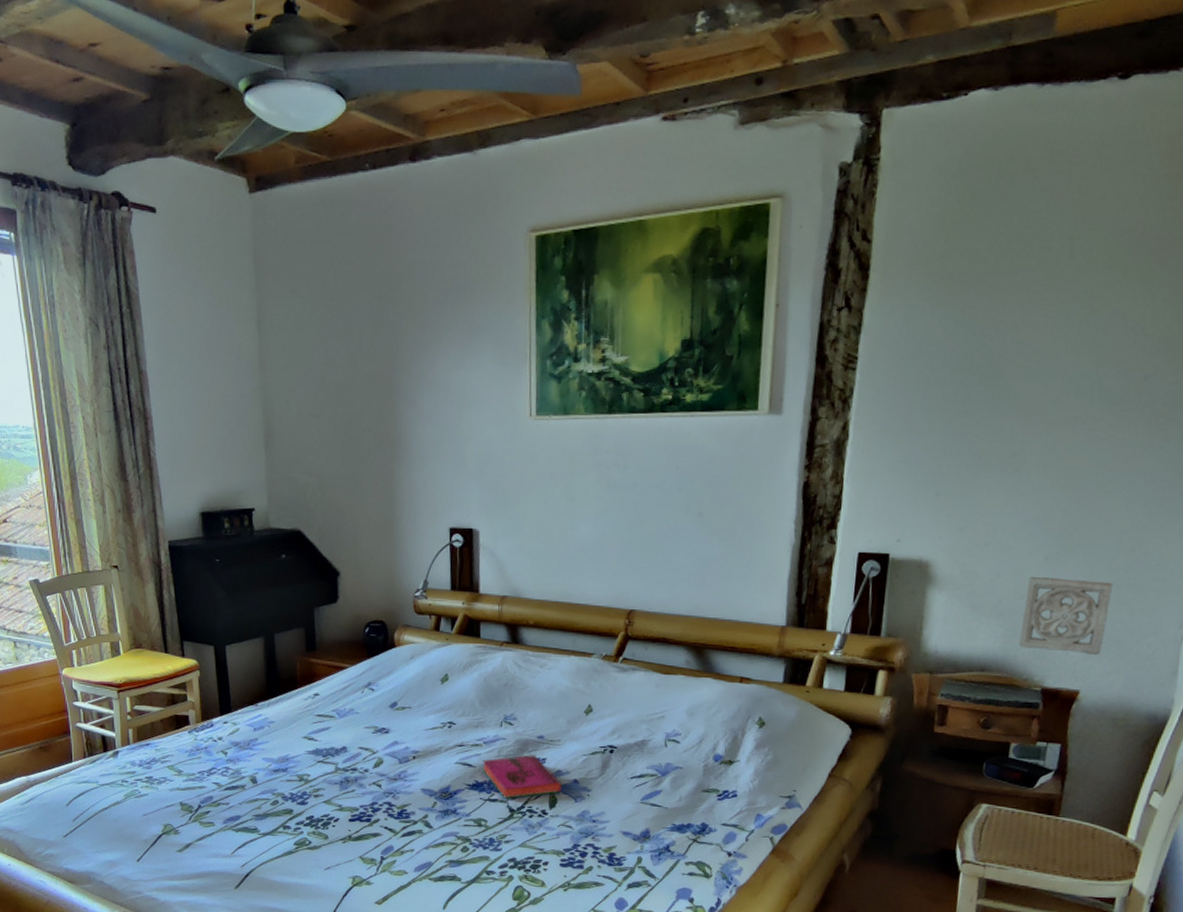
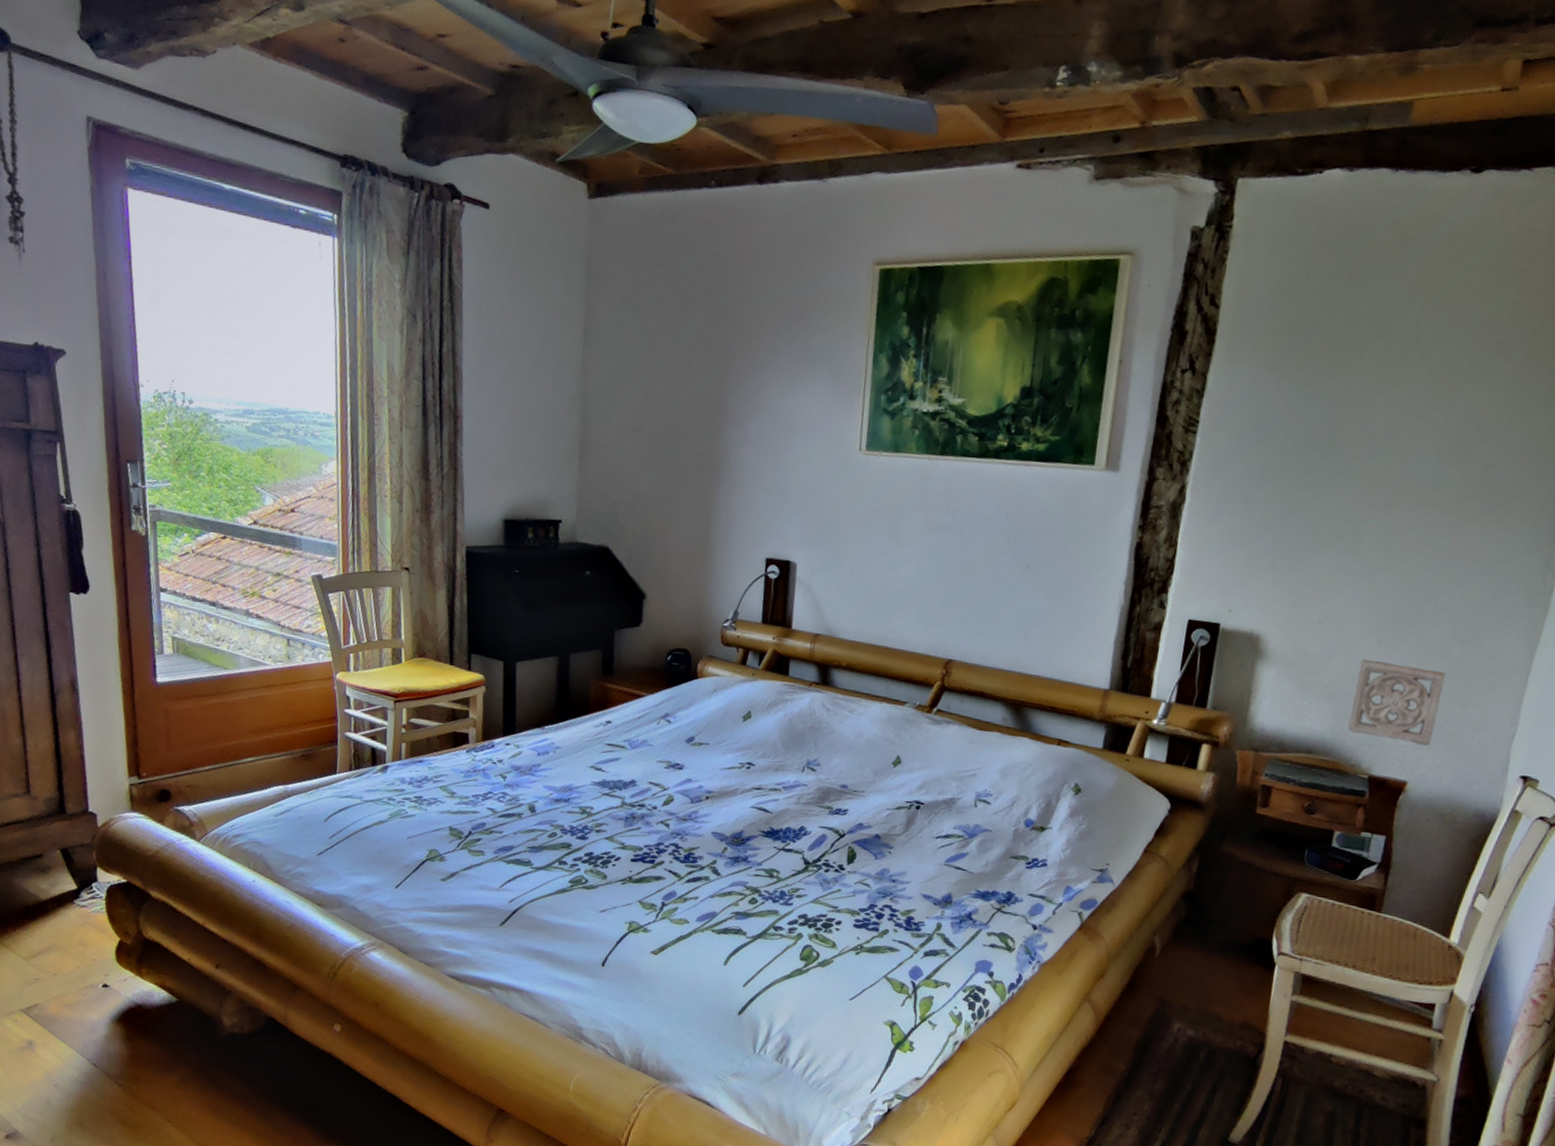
hardback book: present [482,755,563,798] -> none [778,804,863,850]

